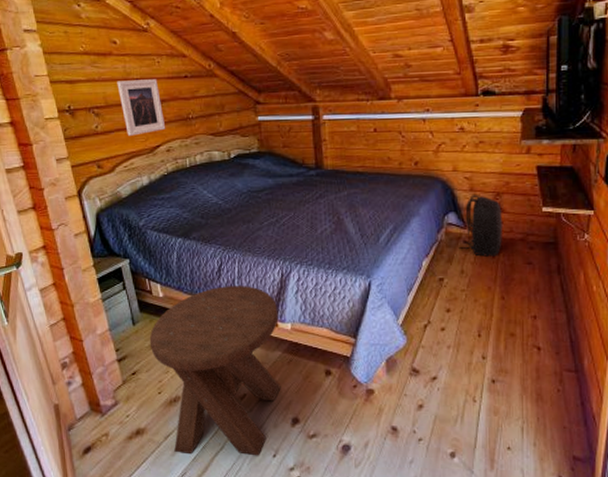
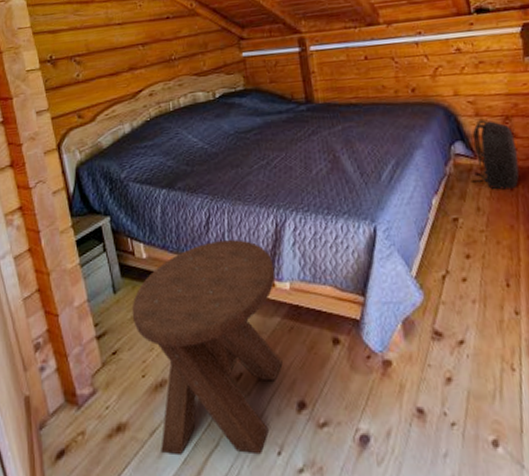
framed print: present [117,79,166,136] -> none [99,22,148,82]

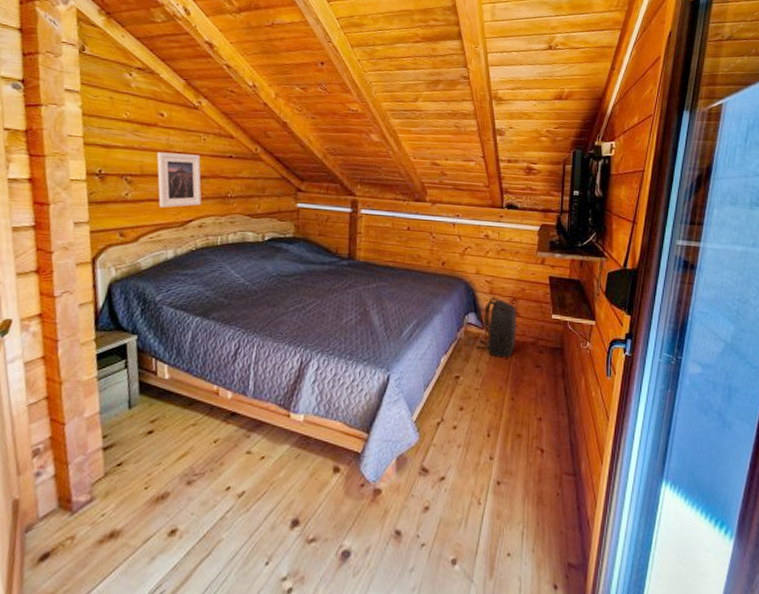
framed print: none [99,22,148,82] -> present [157,152,202,208]
music stool: present [132,239,283,456] -> none [144,371,293,564]

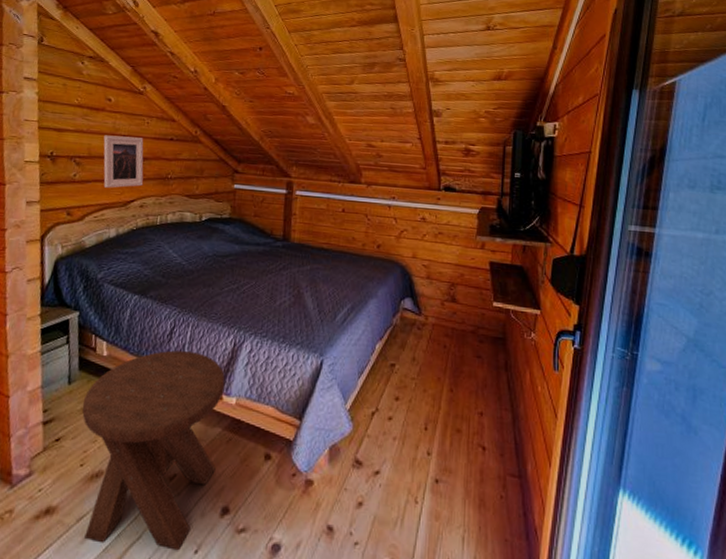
music stool: none [144,371,293,564] -> present [82,350,226,551]
backpack: present [476,298,517,358] -> none [412,283,456,347]

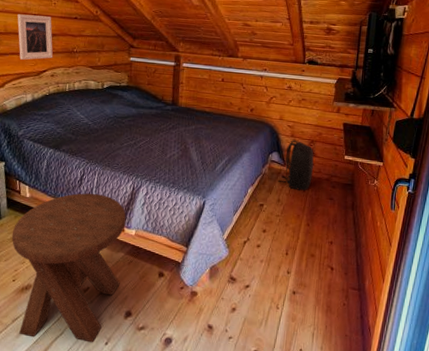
backpack: none [412,283,456,347] -> present [278,140,314,191]

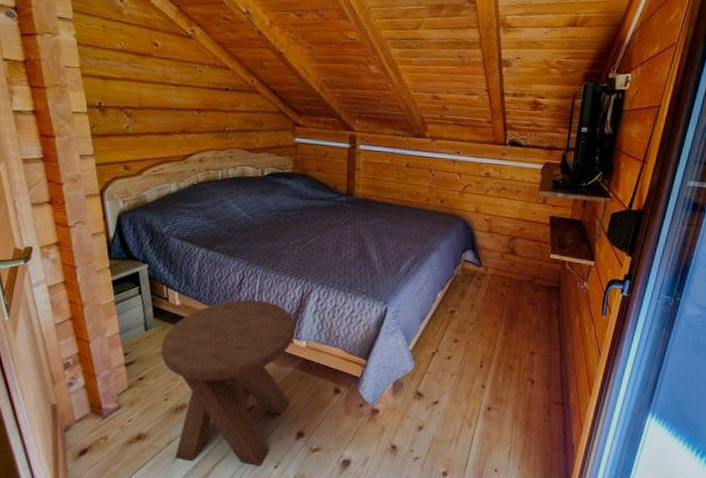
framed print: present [17,14,53,60] -> none [154,84,201,142]
backpack: present [278,140,314,191] -> none [472,236,515,295]

